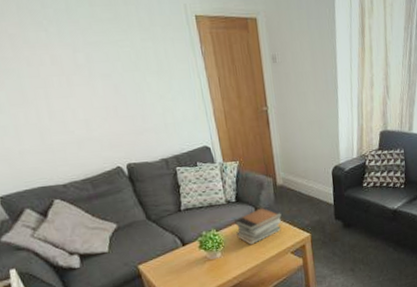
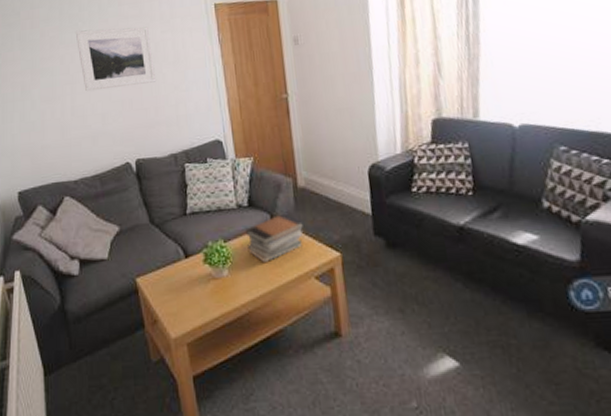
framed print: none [40,29,141,97] -> present [75,27,157,92]

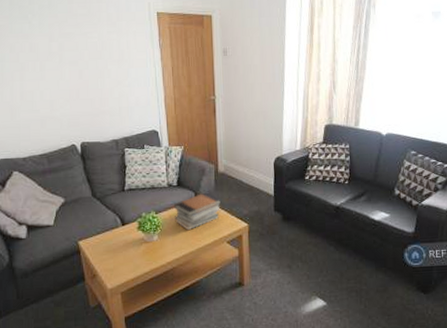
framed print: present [75,27,157,92] -> none [25,22,102,80]

